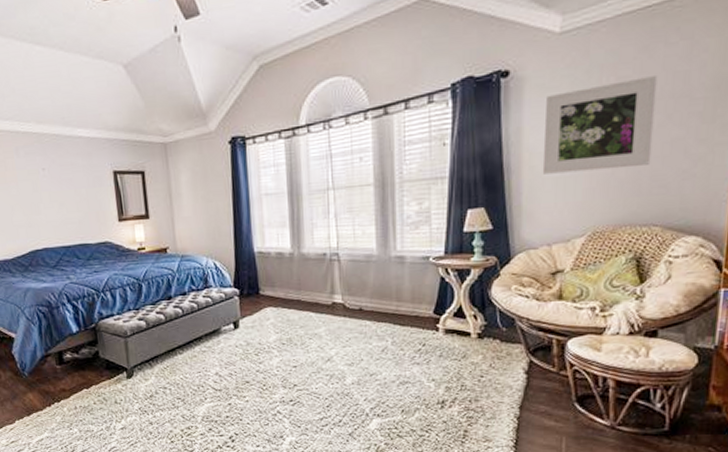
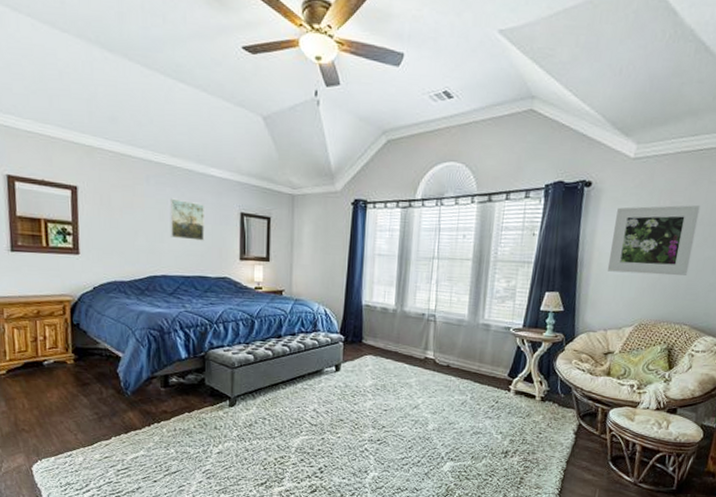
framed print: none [42,166,80,208] -> present [170,198,204,241]

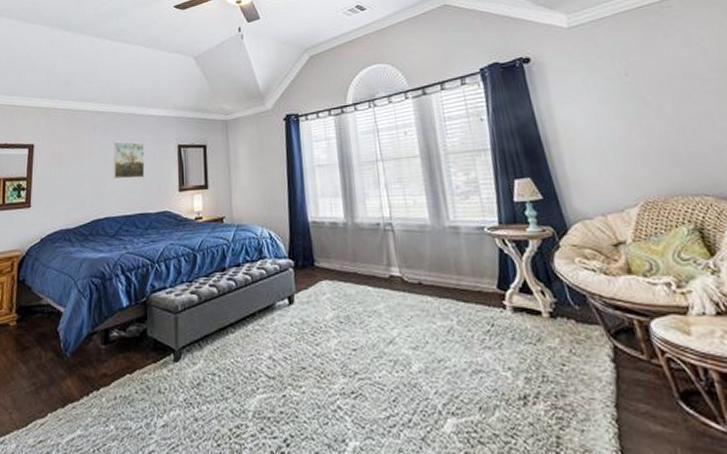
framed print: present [607,205,701,276] -> none [568,60,683,146]

